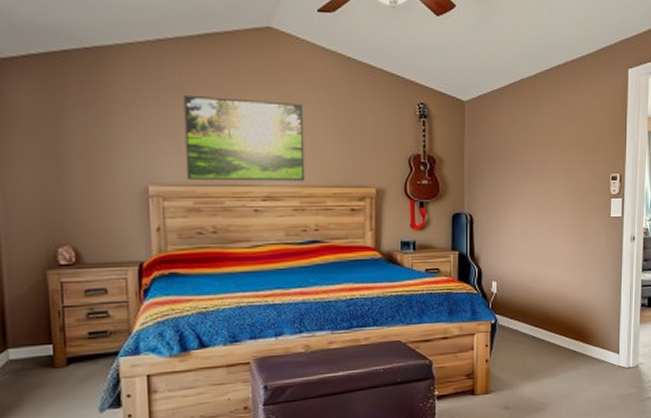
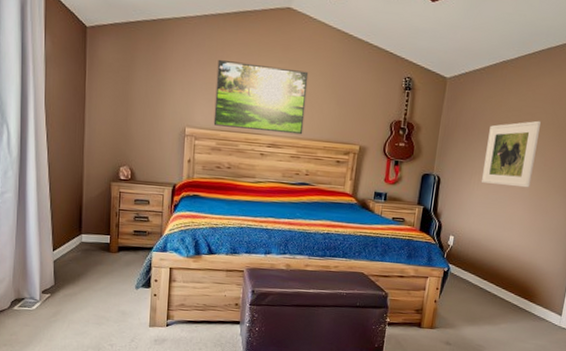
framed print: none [516,142,568,218] -> present [481,120,541,188]

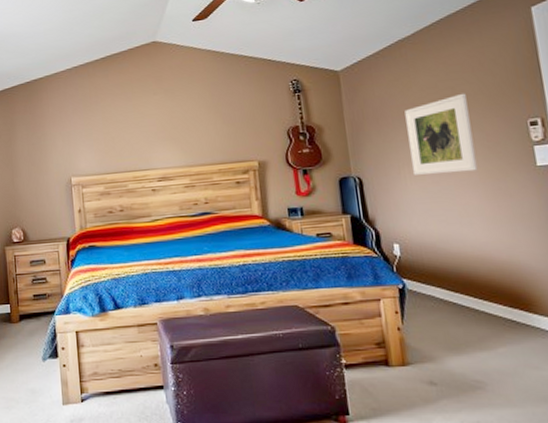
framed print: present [213,59,309,135] -> none [93,97,193,170]

